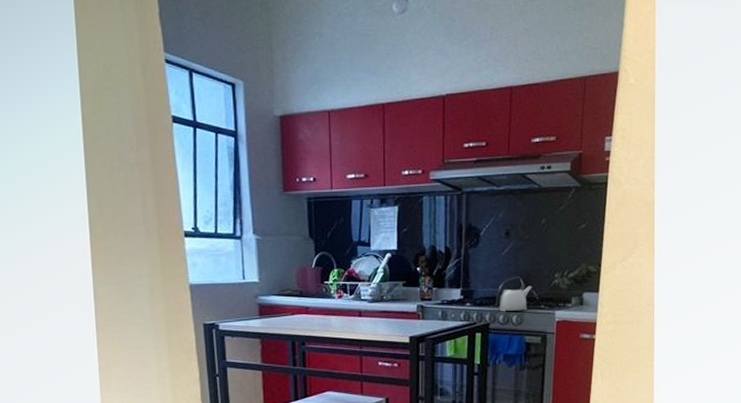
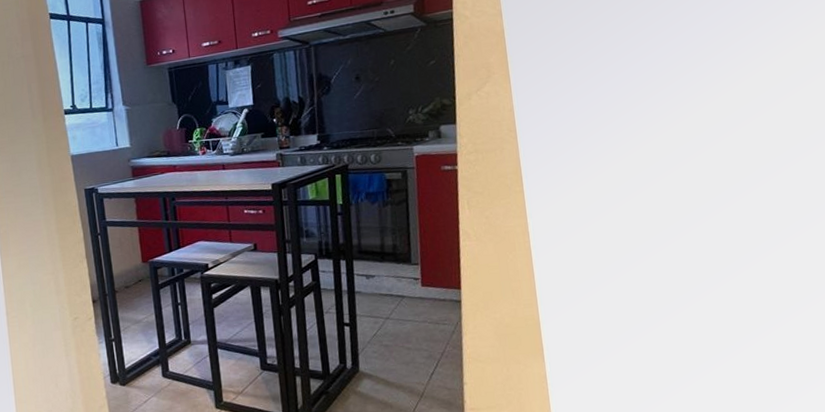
kettle: present [495,276,532,312] -> none [351,117,387,153]

